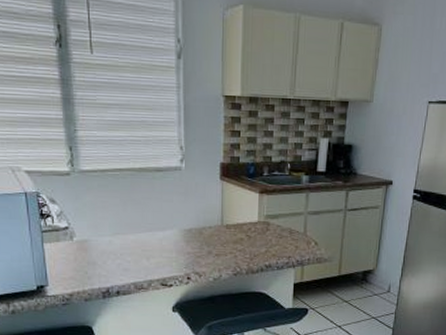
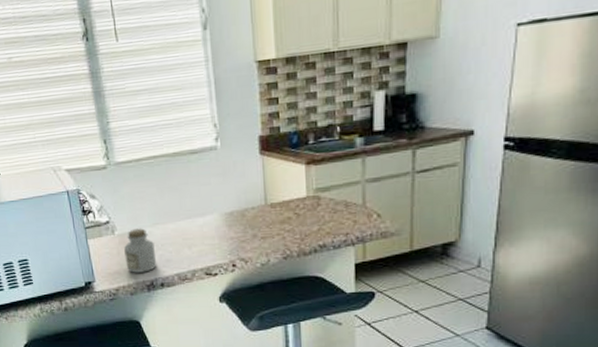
jar: none [82,236,114,280] -> present [124,228,157,273]

